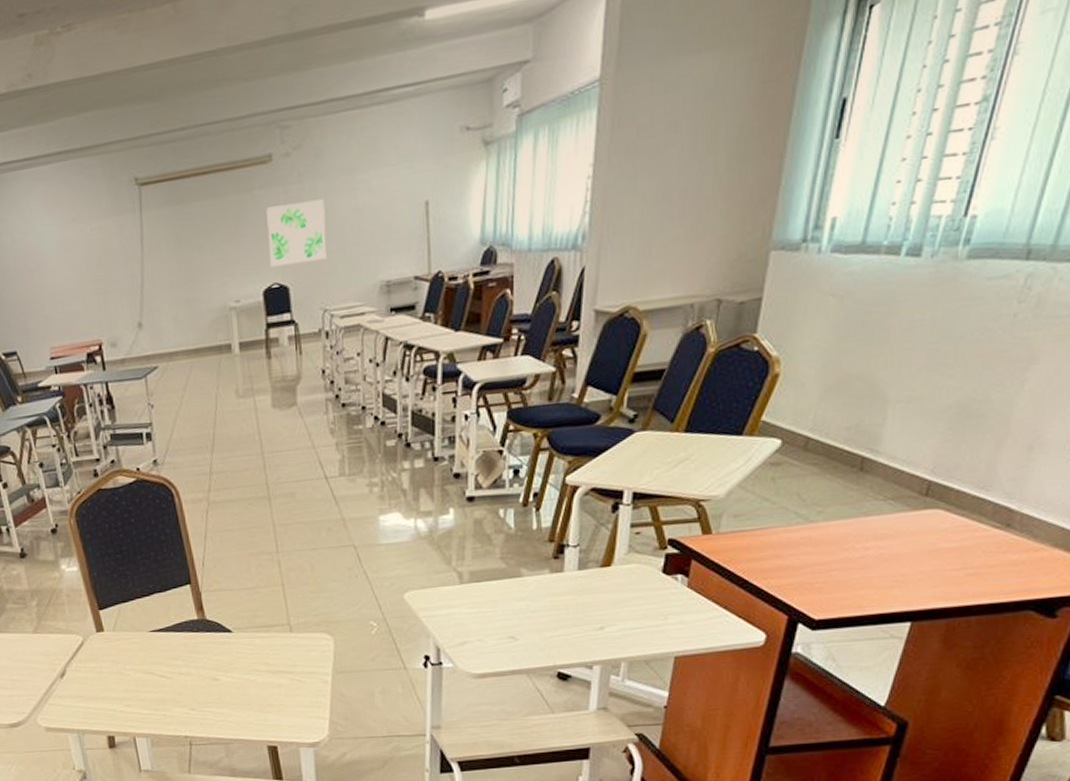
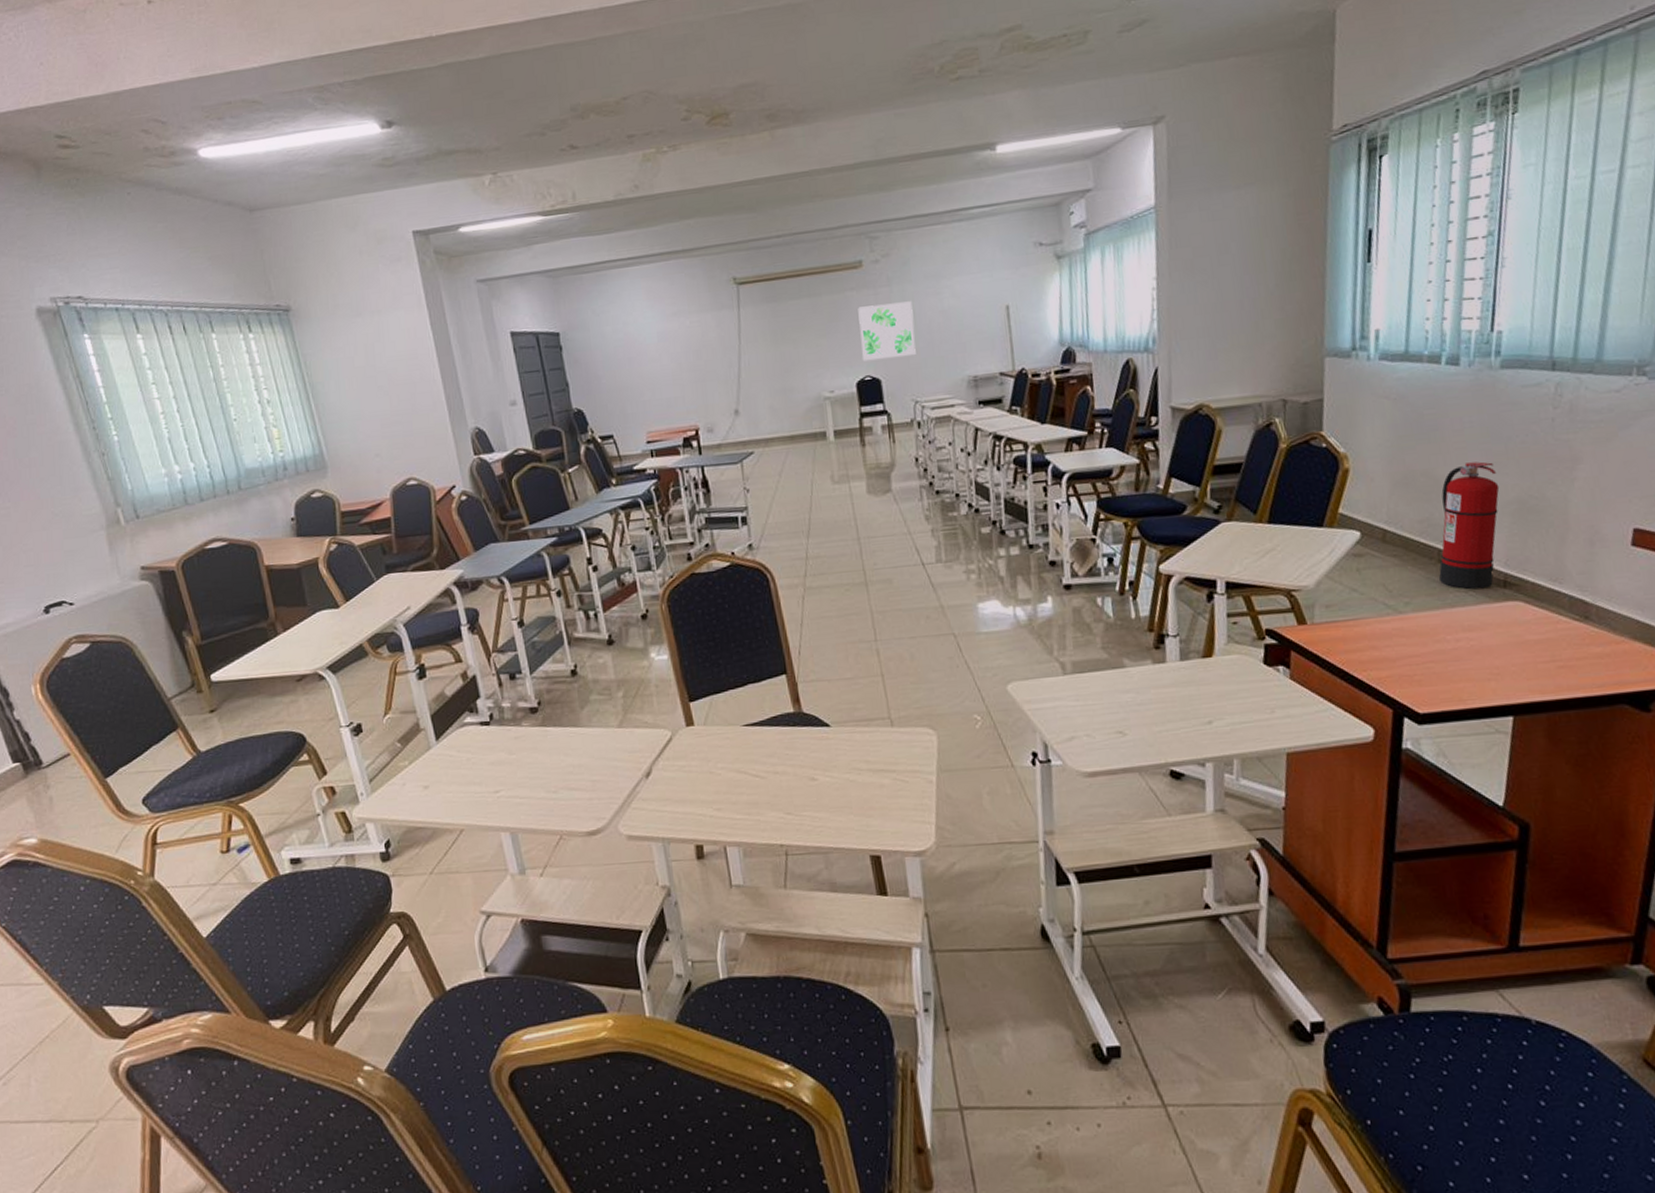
fire extinguisher: none [857,363,941,498] -> present [1438,461,1500,590]

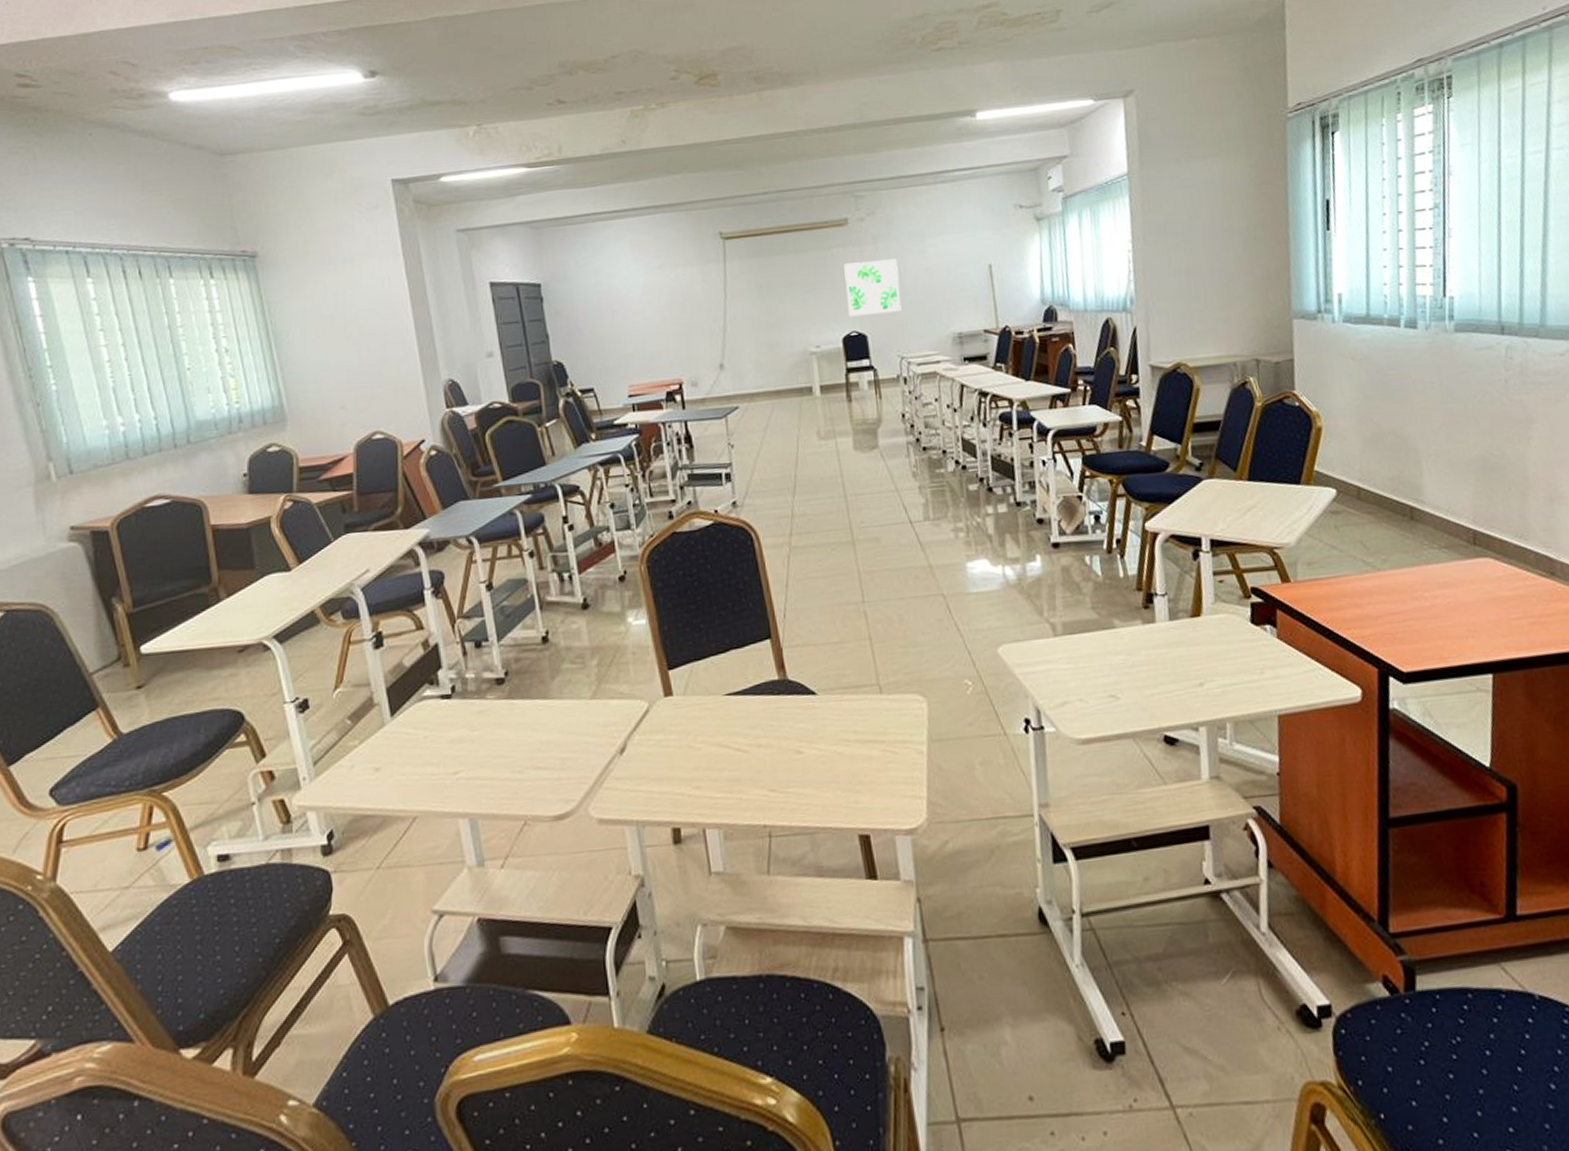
fire extinguisher: present [1438,461,1500,590] -> none [1409,421,1464,547]

